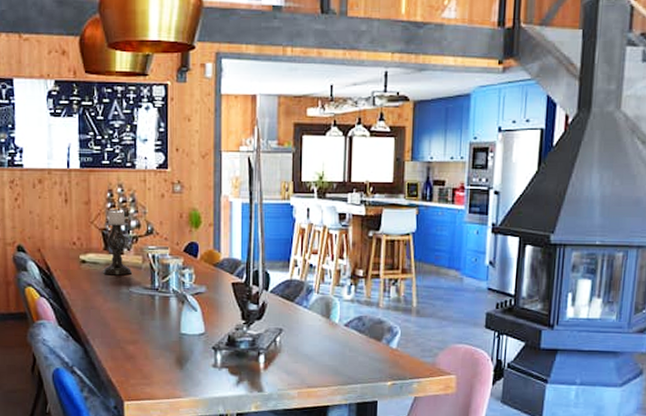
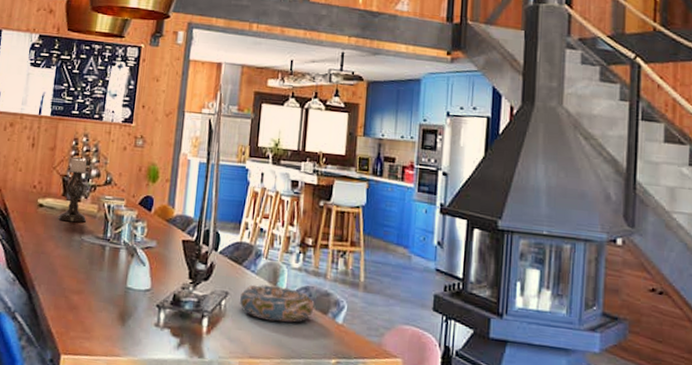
decorative bowl: none [295,318,368,352] -> present [240,284,314,323]

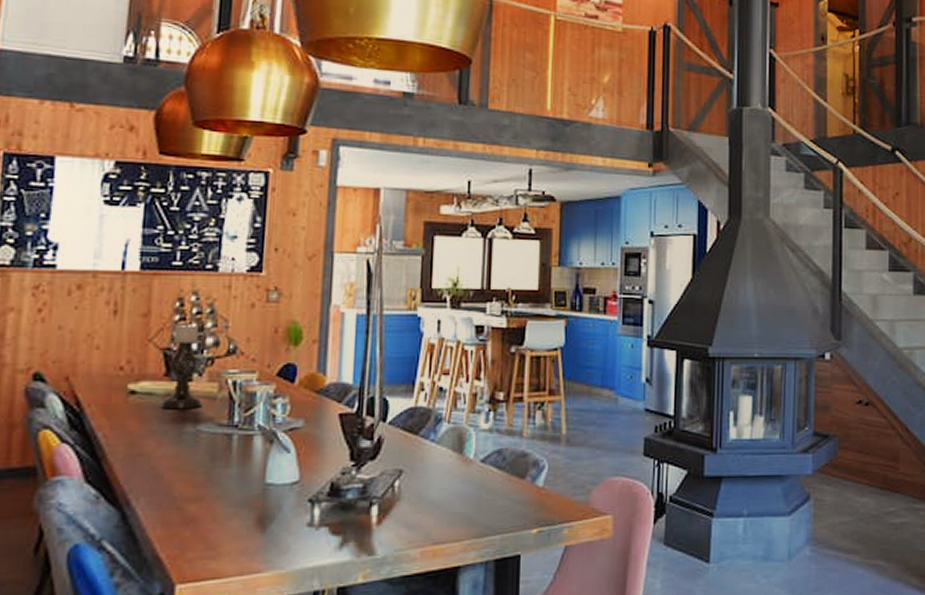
decorative bowl: present [240,284,314,323] -> none [418,454,510,497]

